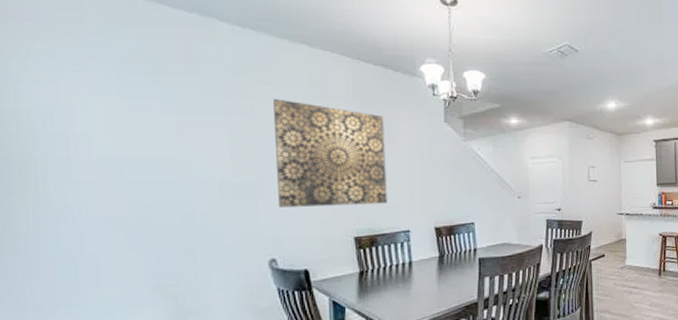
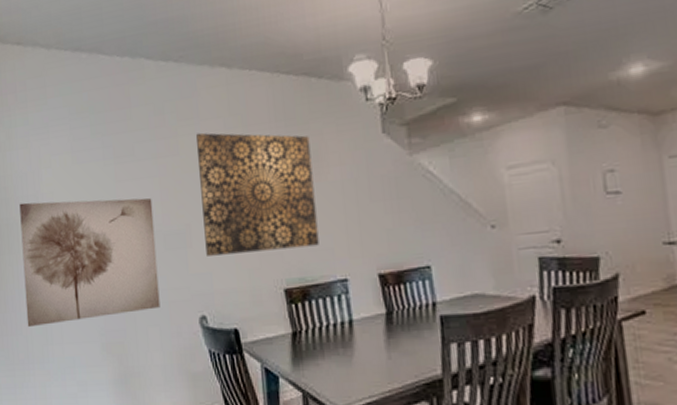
wall art: none [39,141,226,272] -> present [19,198,160,328]

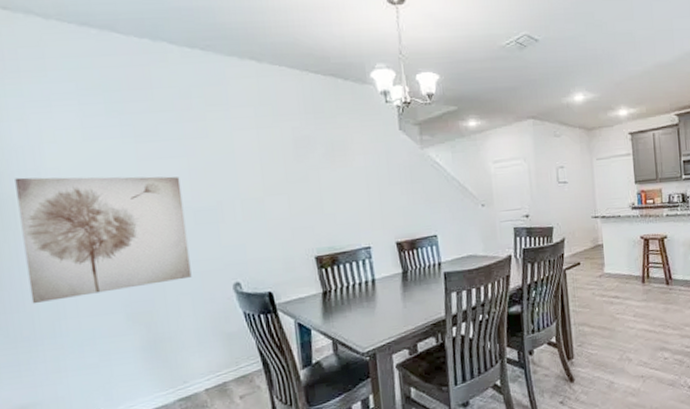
wall art: present [195,132,319,256] -> none [225,118,346,230]

